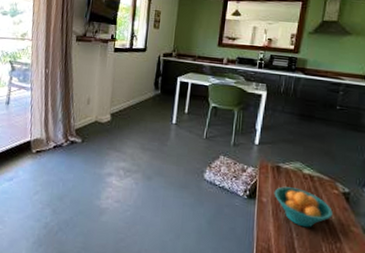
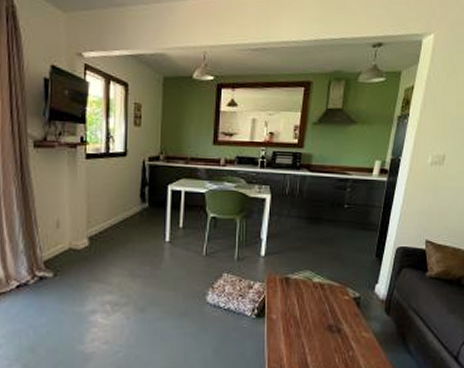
fruit bowl: present [274,186,333,228] -> none [284,299,344,341]

